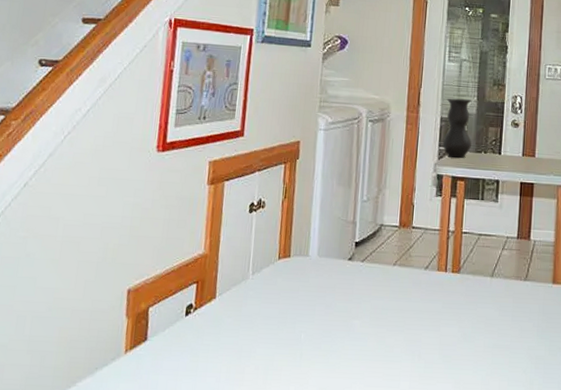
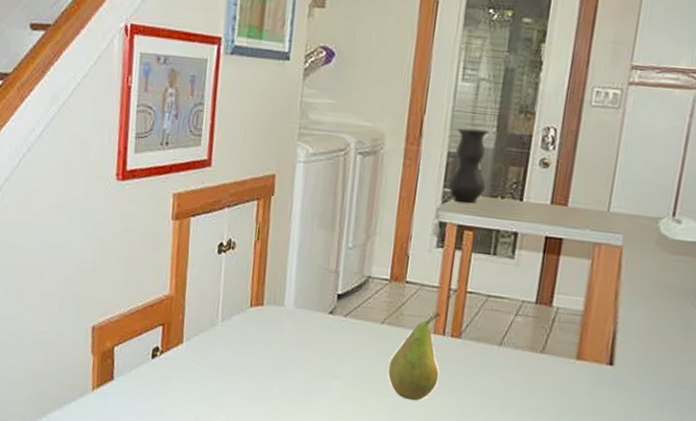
fruit: none [400,251,444,333] -> present [388,312,440,401]

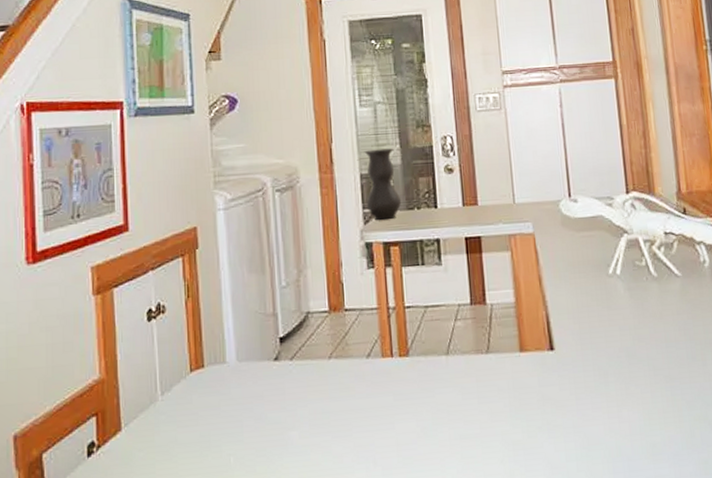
fruit: present [388,312,440,401] -> none [344,333,396,435]

